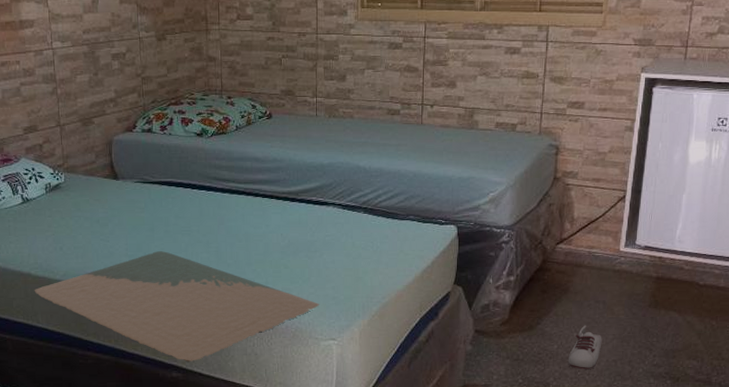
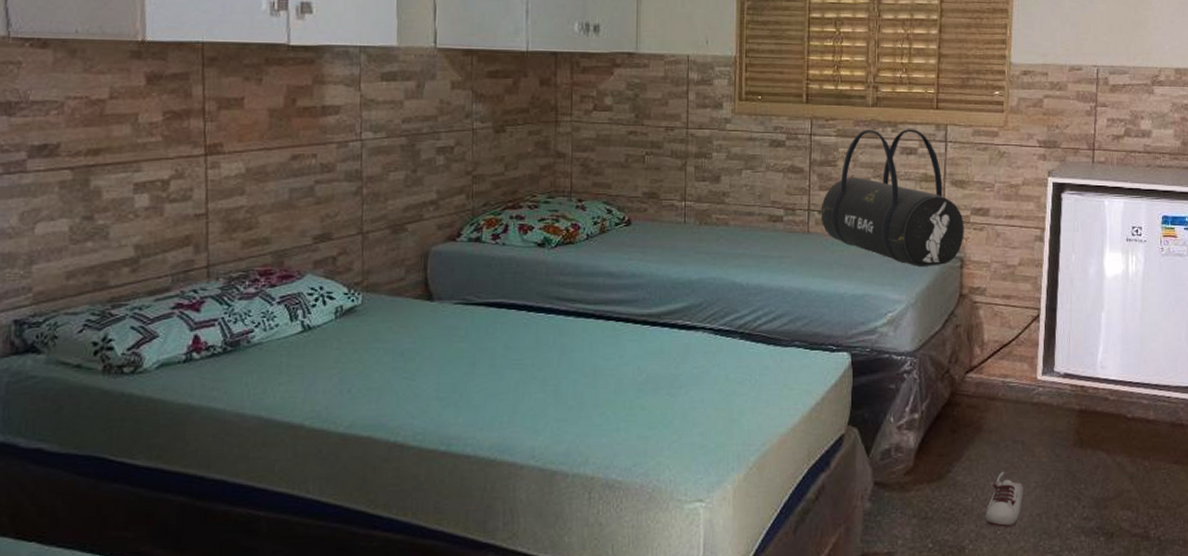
bath mat: present [34,251,319,362] -> none [306,391,684,540]
duffel bag: none [433,30,561,153] -> present [821,129,964,266]

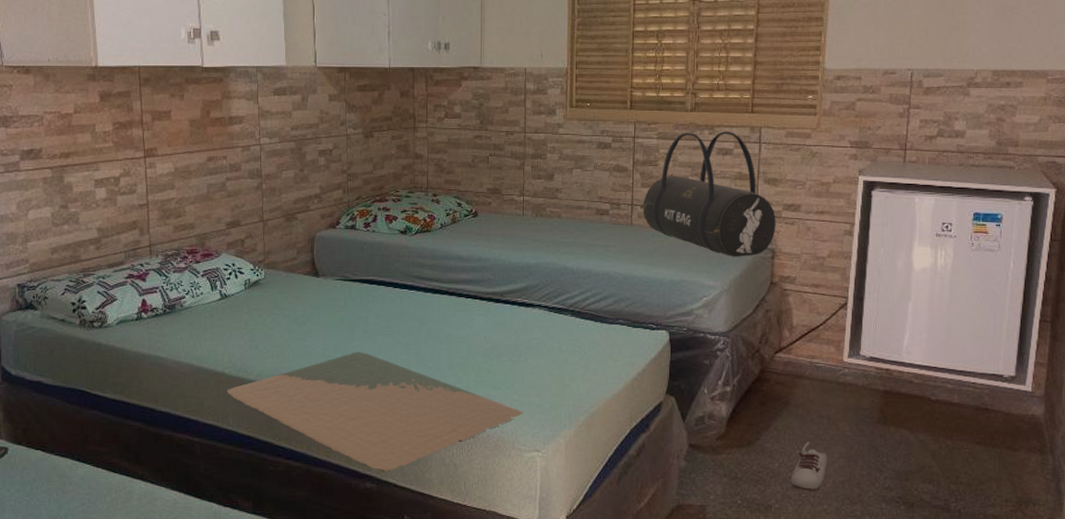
bath mat: none [306,391,684,540] -> present [226,352,523,472]

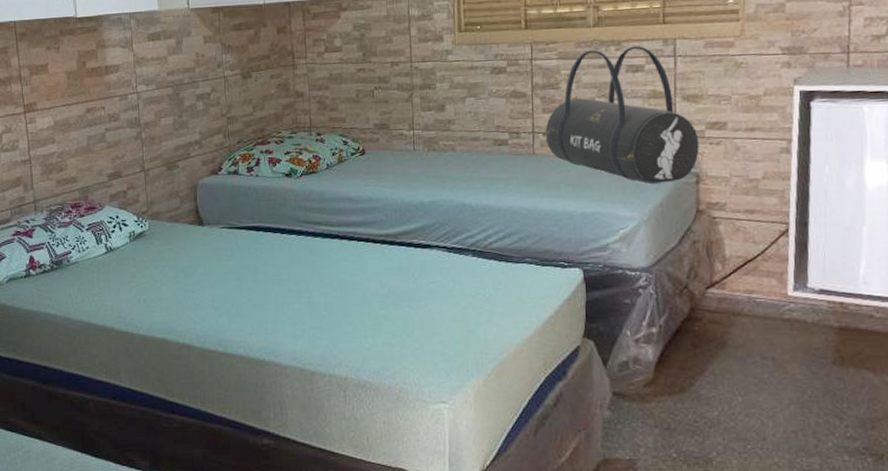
bath mat: present [226,352,523,472] -> none [117,302,426,428]
shoe: present [791,442,828,491] -> none [733,387,776,442]

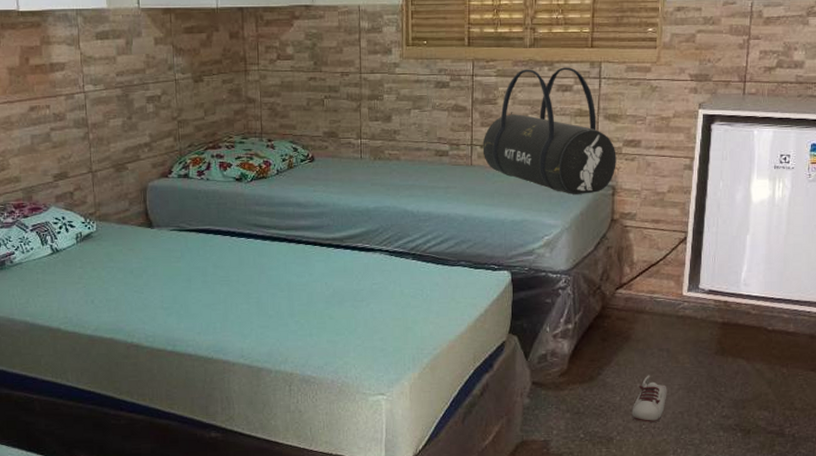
shoe: none [733,387,776,442] -> present [632,375,667,422]

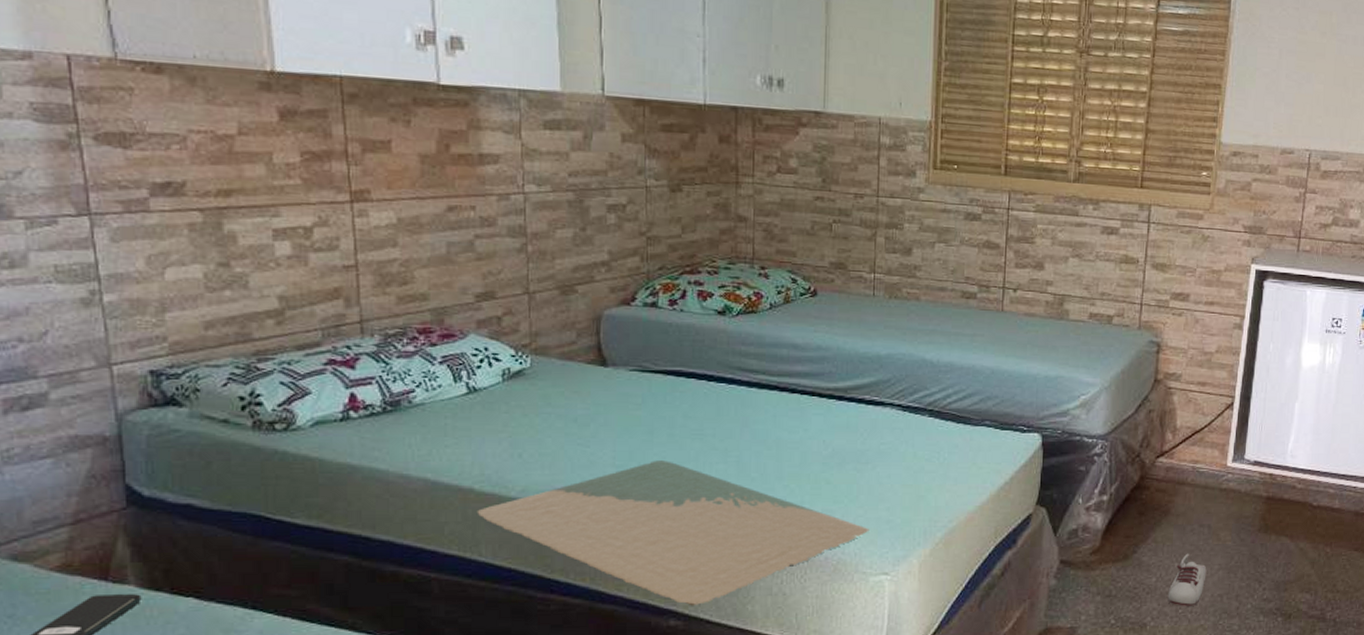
bath mat: none [63,303,367,421] -> present [477,461,869,606]
duffel bag: present [482,67,616,194] -> none [1016,206,1163,350]

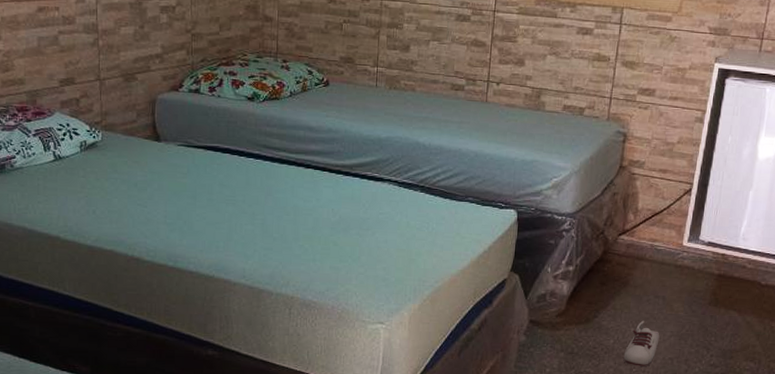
bath mat: present [477,461,869,606] -> none [62,220,369,340]

